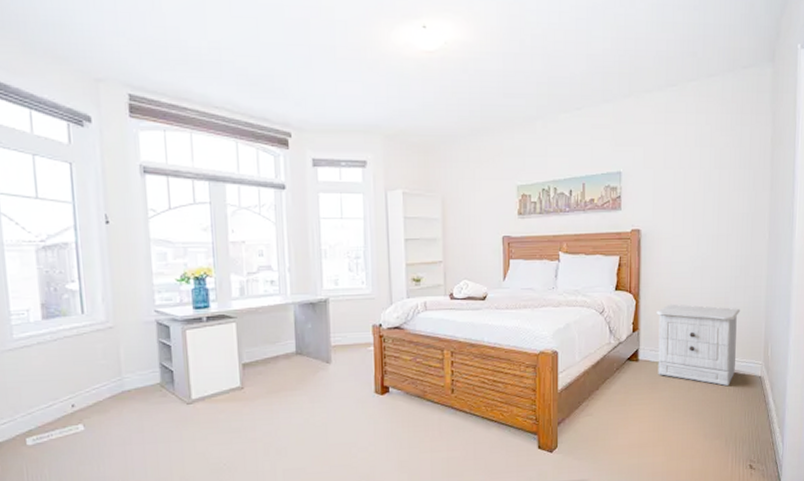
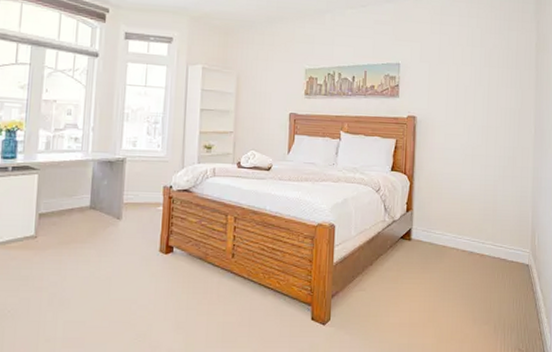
nightstand: present [657,304,741,387] -> none [429,187,509,272]

